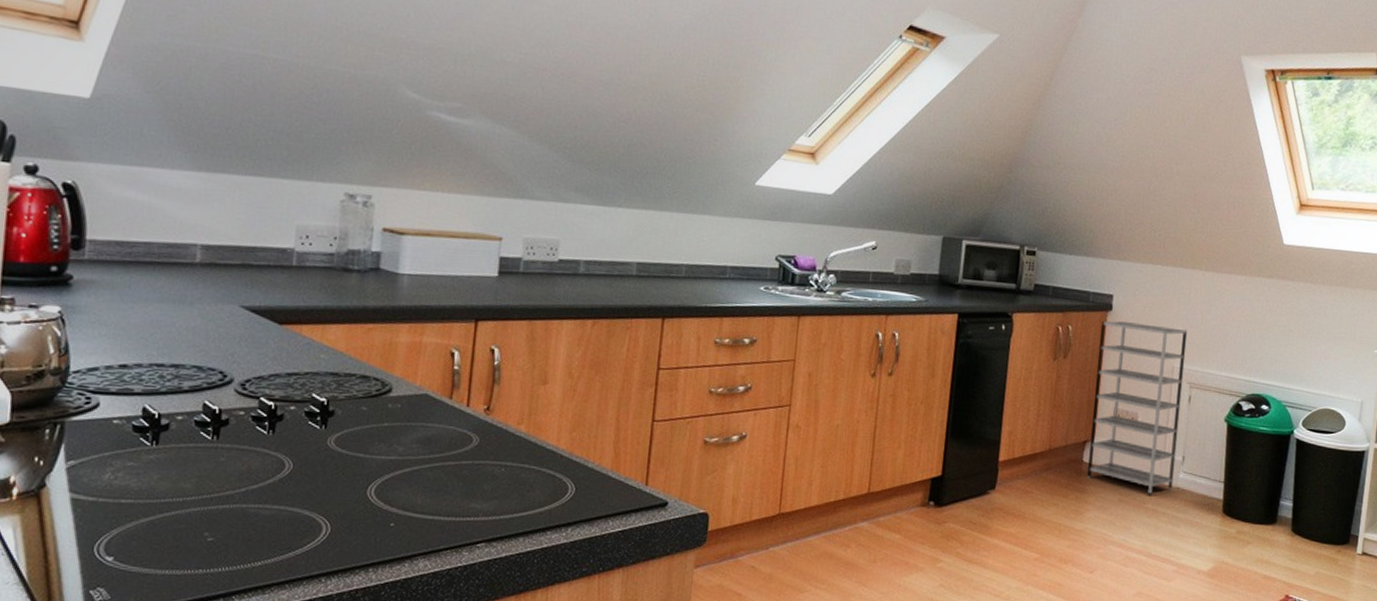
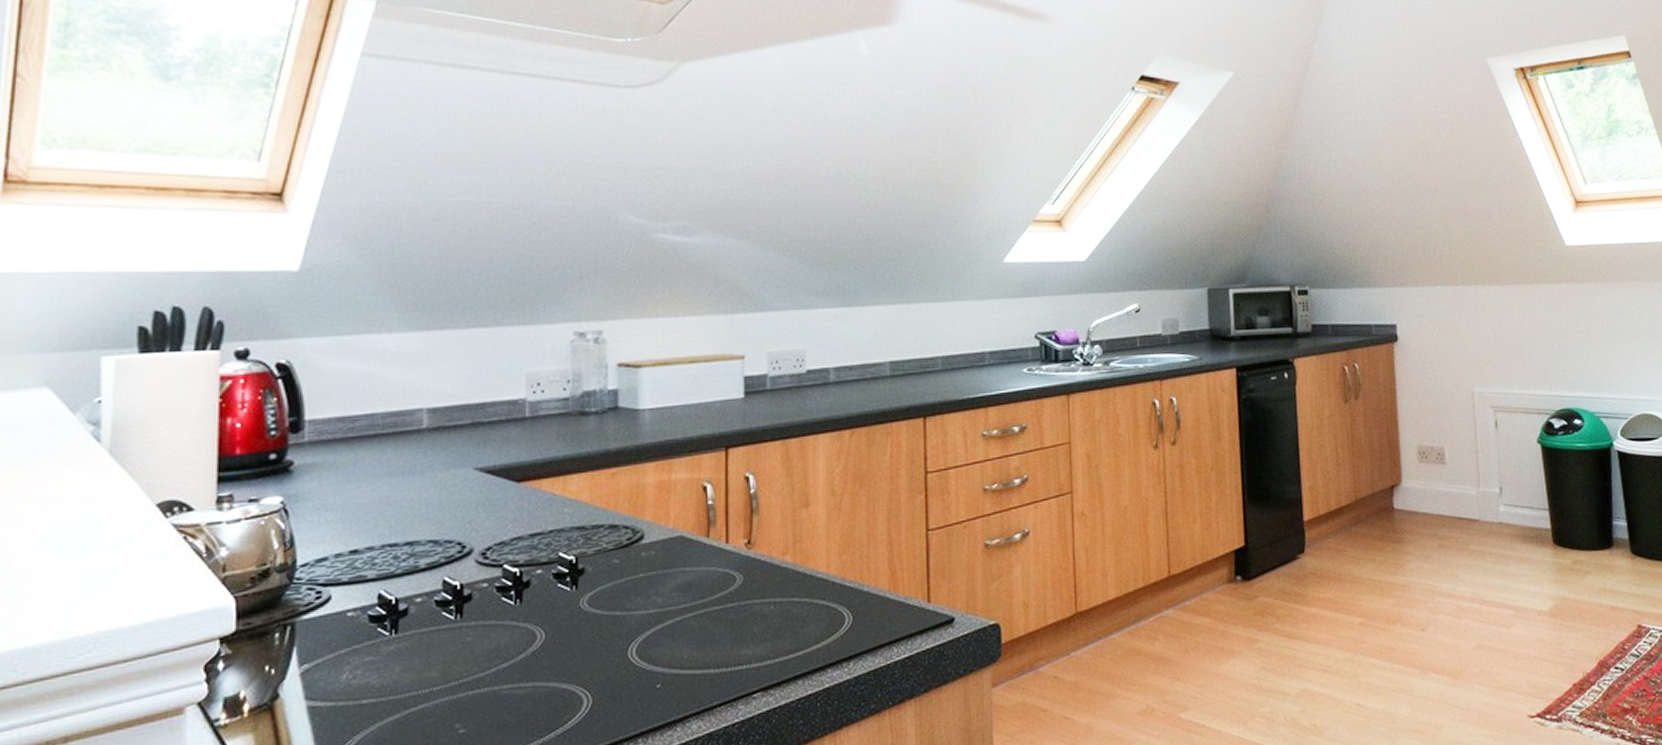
shelving unit: present [1087,321,1188,495] -> none [1388,350,1495,535]

